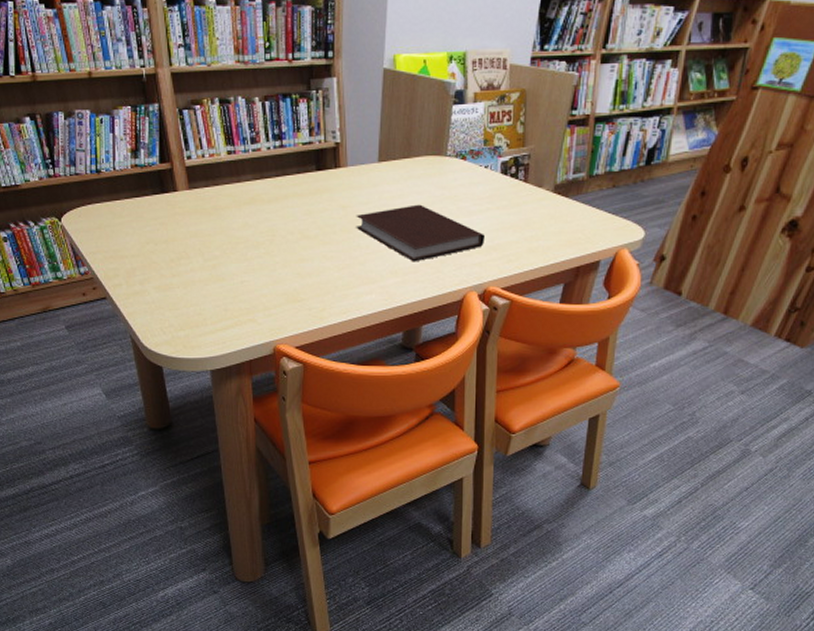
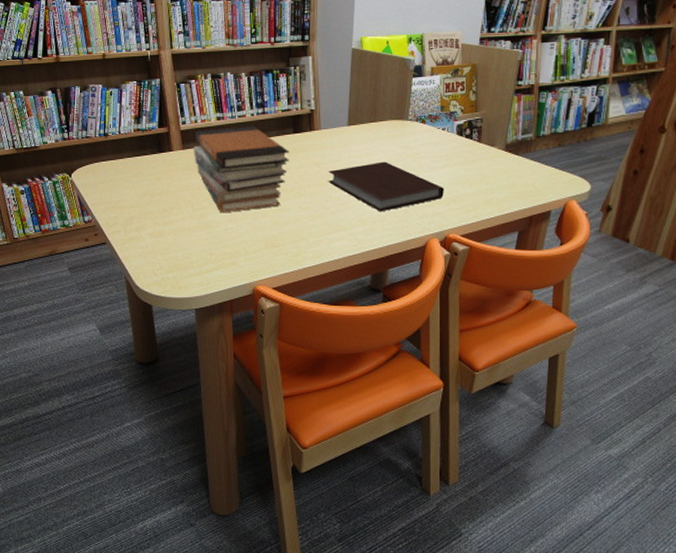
book stack: none [201,161,312,262] -> present [193,126,289,212]

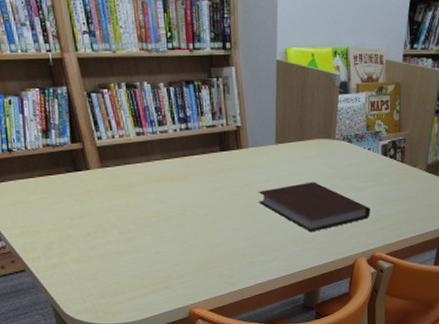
book stack: present [193,126,289,212] -> none [113,143,218,235]

